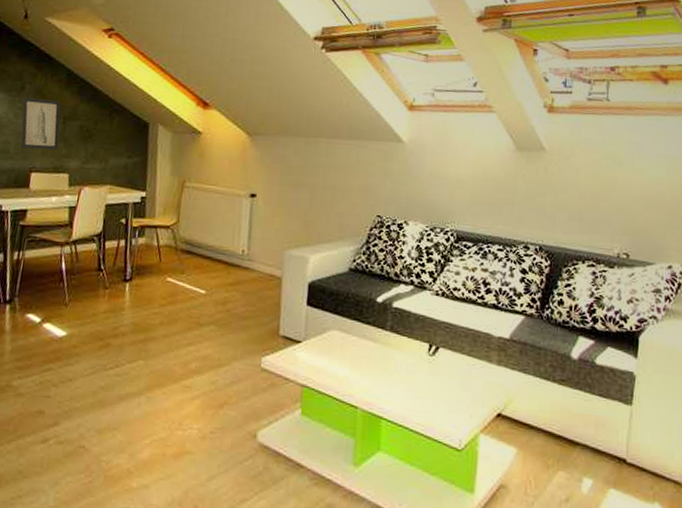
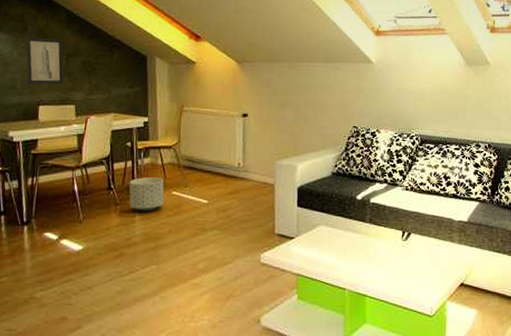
planter: none [119,259,159,299] -> present [129,177,165,211]

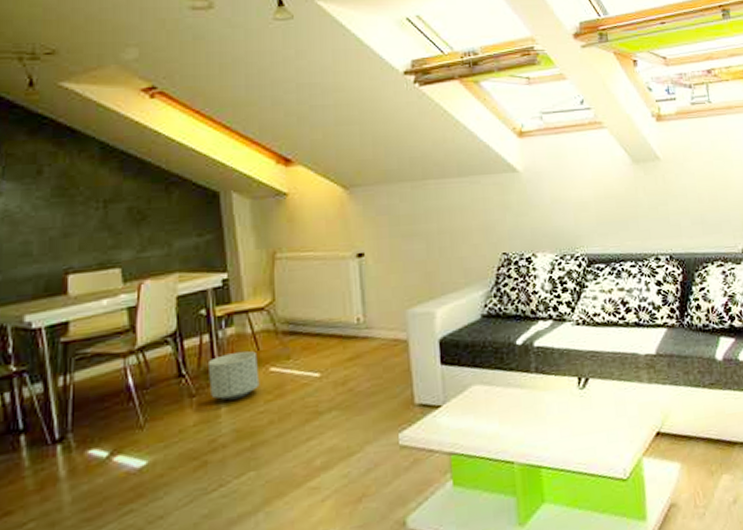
wall art: present [26,37,64,85] -> none [41,182,102,247]

